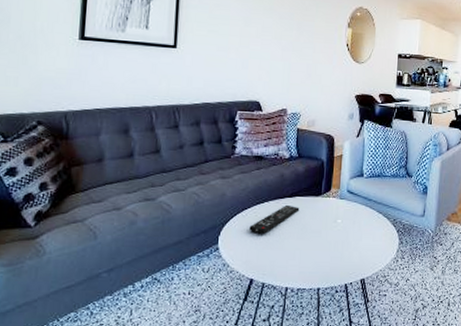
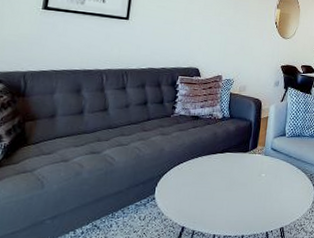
remote control: present [249,204,300,234] -> none [183,159,229,186]

